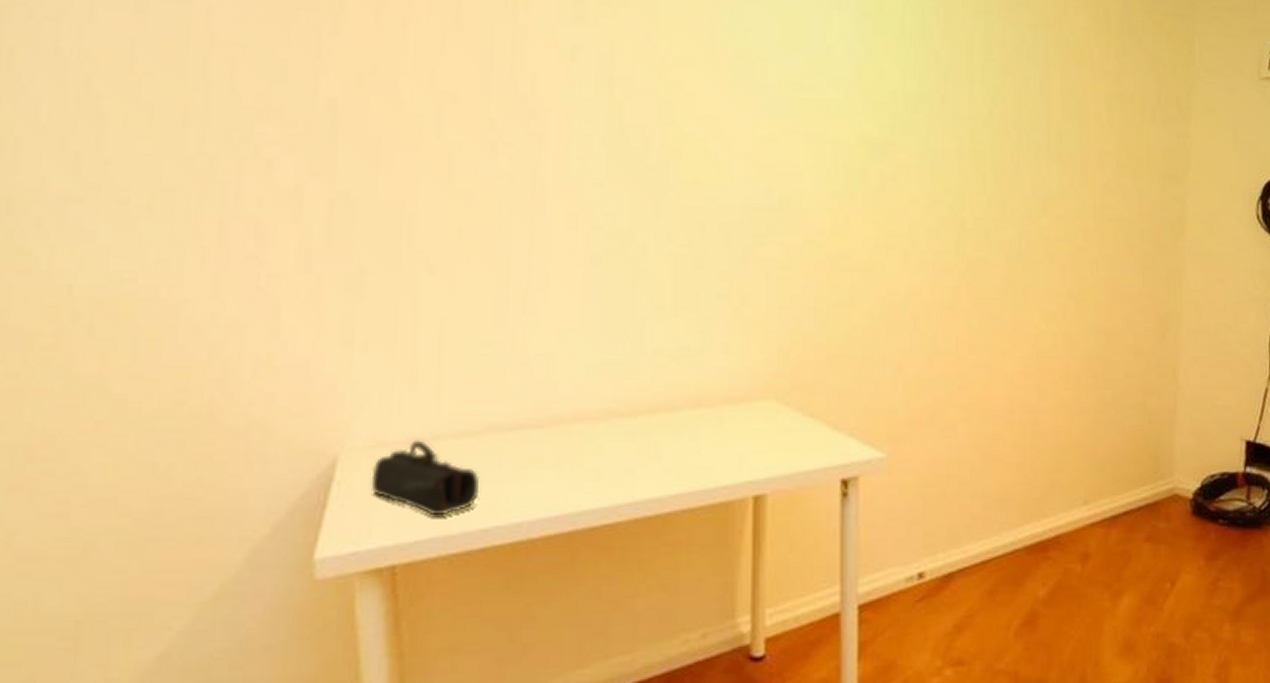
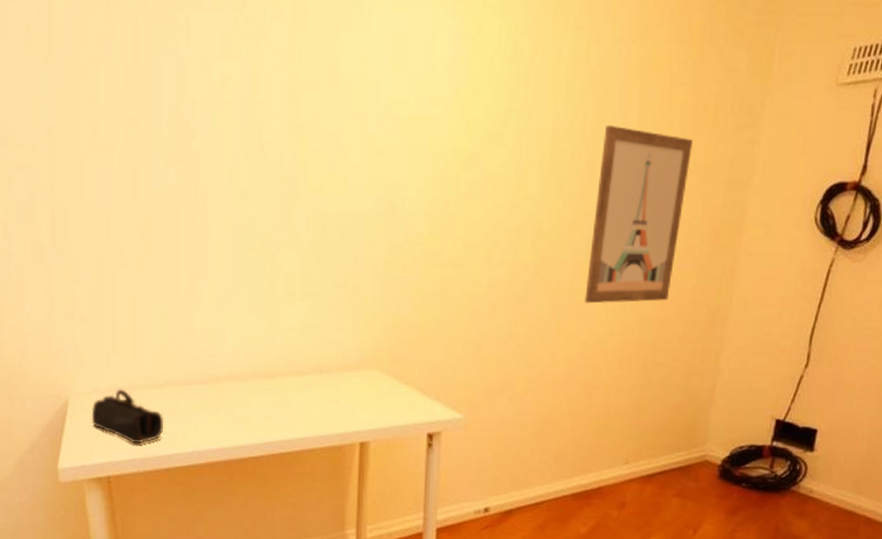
wall art: none [1020,113,1122,312] -> present [584,124,693,304]

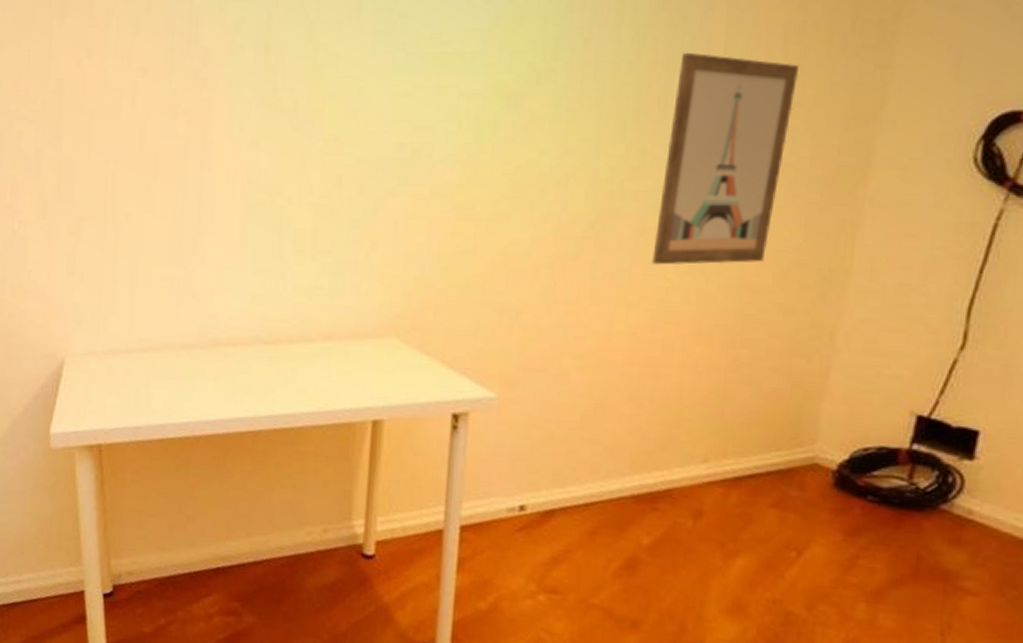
pencil case: present [91,389,164,444] -> none [85,351,160,411]

